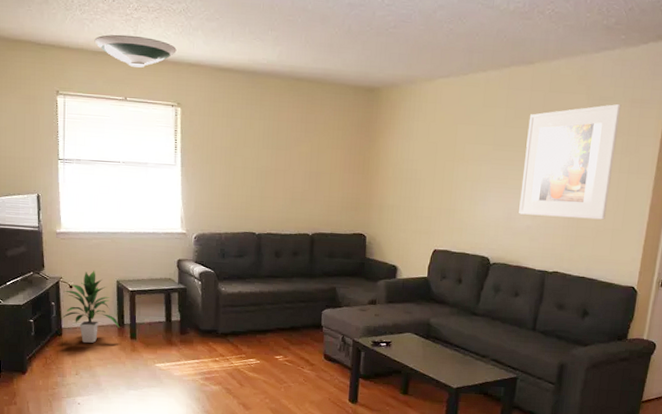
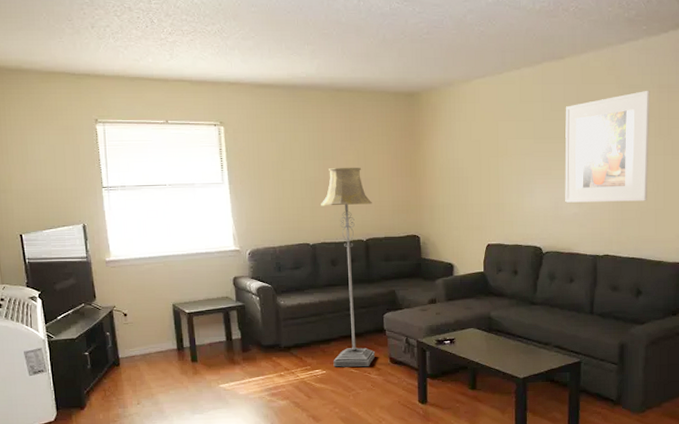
indoor plant: present [62,270,120,343] -> none [117,296,179,370]
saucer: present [94,34,177,68] -> none [130,59,215,90]
floor lamp: none [268,159,321,361] -> present [321,167,375,367]

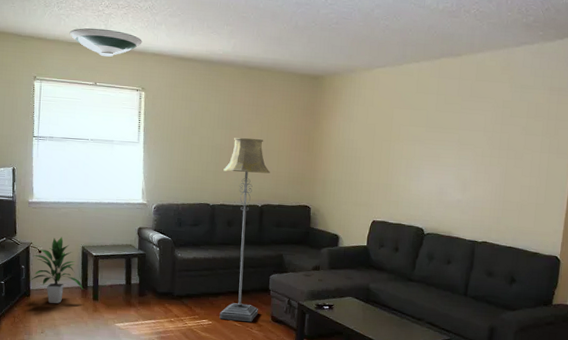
indoor plant: none [117,296,179,370] -> present [31,236,83,304]
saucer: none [130,59,215,90] -> present [69,28,142,57]
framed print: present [565,90,650,203] -> none [450,91,541,195]

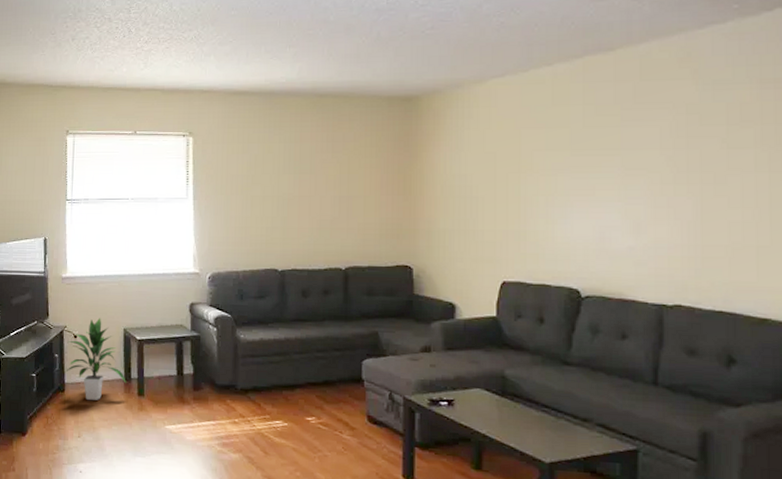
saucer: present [69,28,142,57] -> none [104,68,188,100]
floor lamp: present [219,138,270,323] -> none [294,182,355,425]

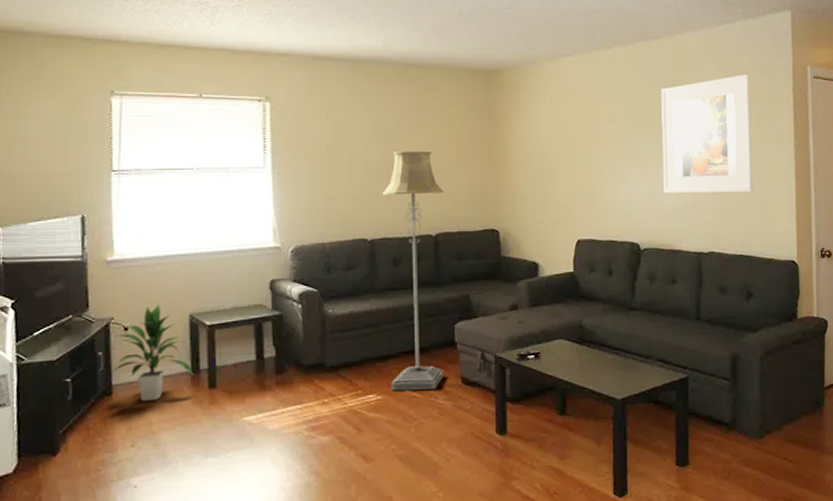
floor lamp: none [294,182,355,425] -> present [383,150,444,391]
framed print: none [615,86,746,234] -> present [660,74,753,193]

